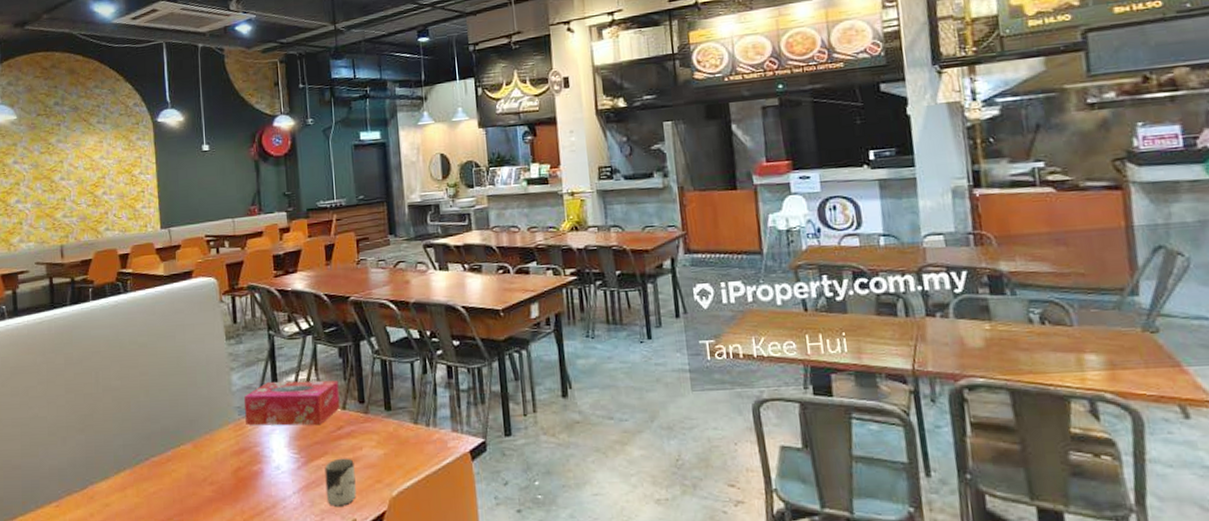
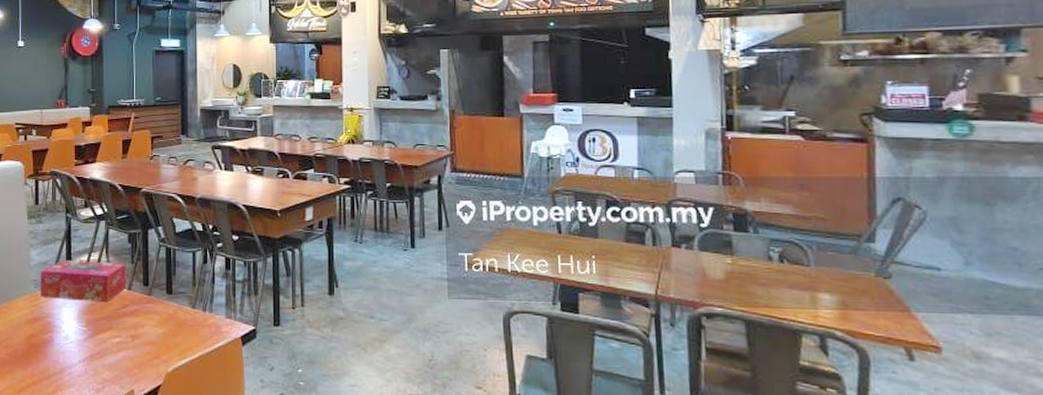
cup: present [324,458,356,506] -> none [108,334,135,377]

